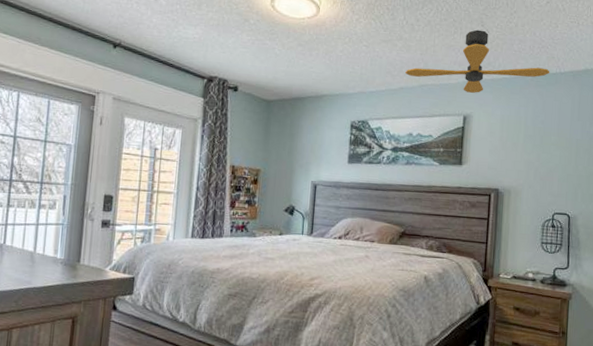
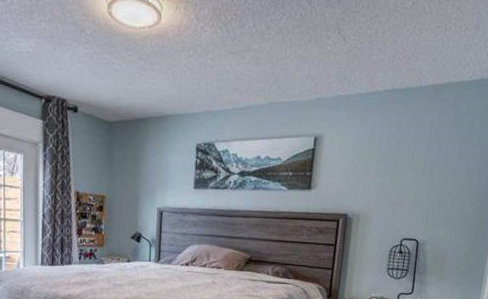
ceiling fan: present [405,29,550,93] -> none [254,38,410,111]

